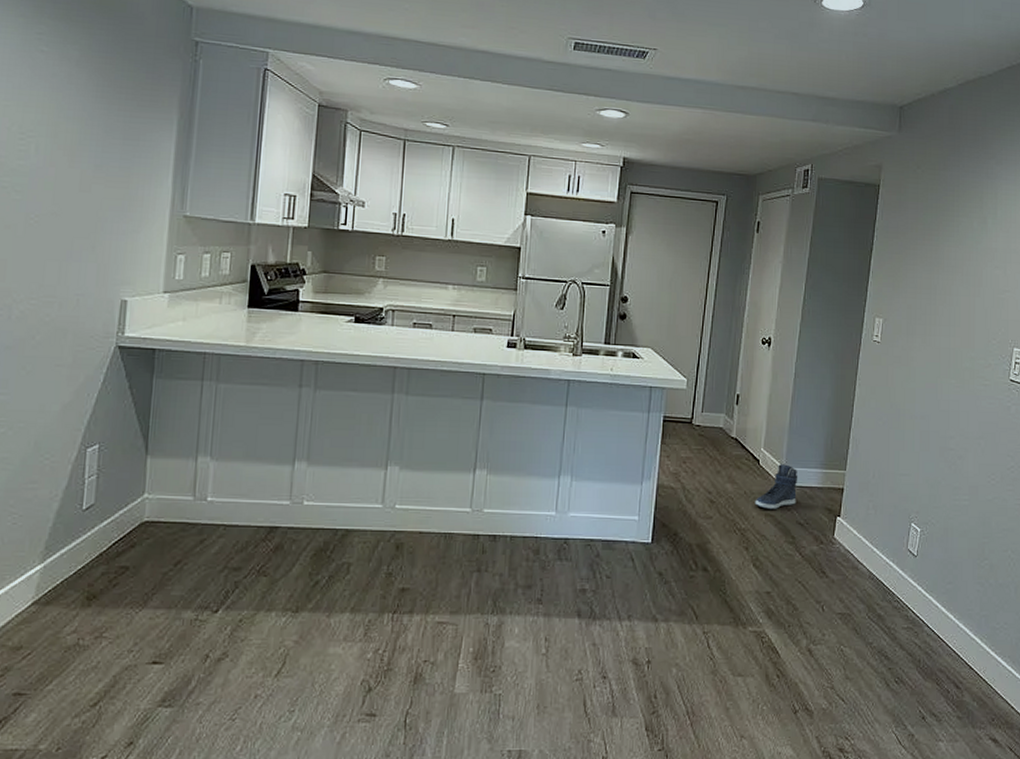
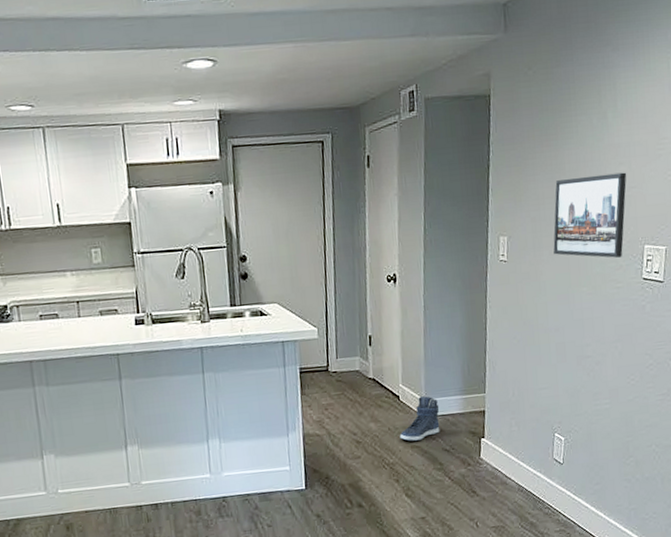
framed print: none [926,273,1002,356] -> present [553,172,627,258]

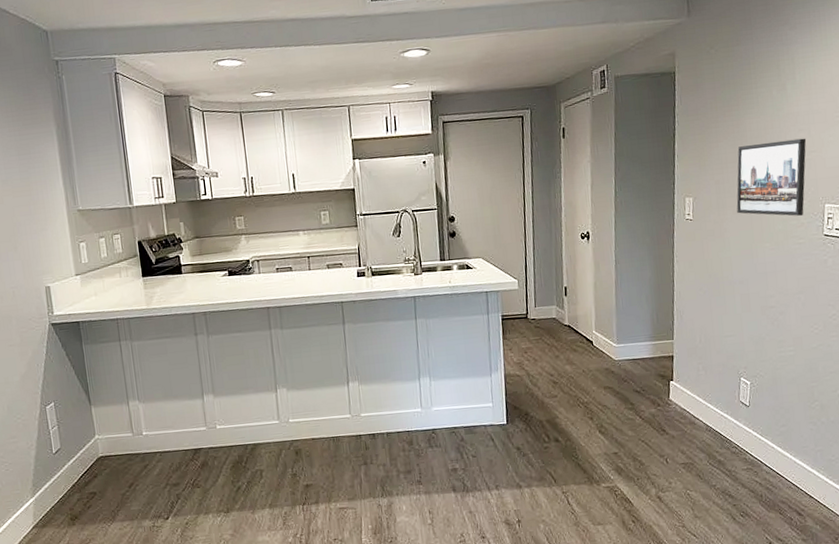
sneaker: present [399,396,440,442] -> none [593,341,631,383]

